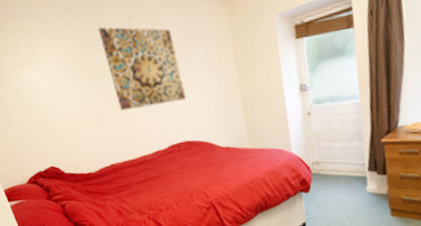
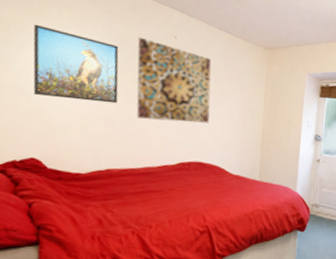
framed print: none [12,42,100,110] -> present [33,24,119,104]

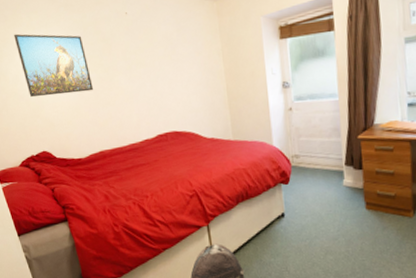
wall art: present [136,37,212,124] -> none [95,22,174,100]

